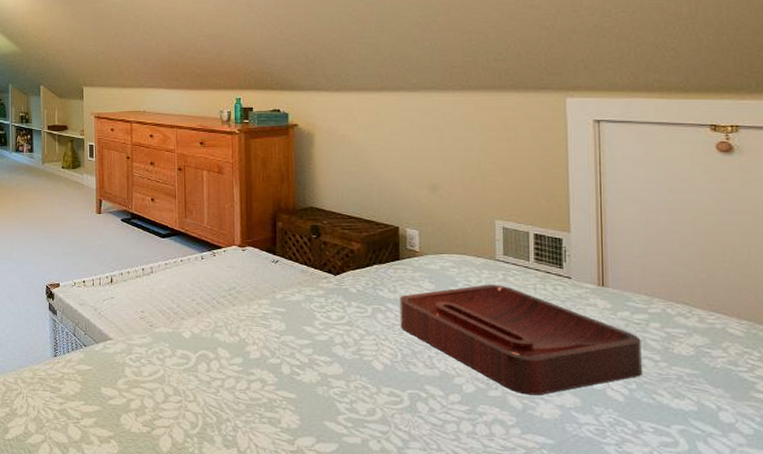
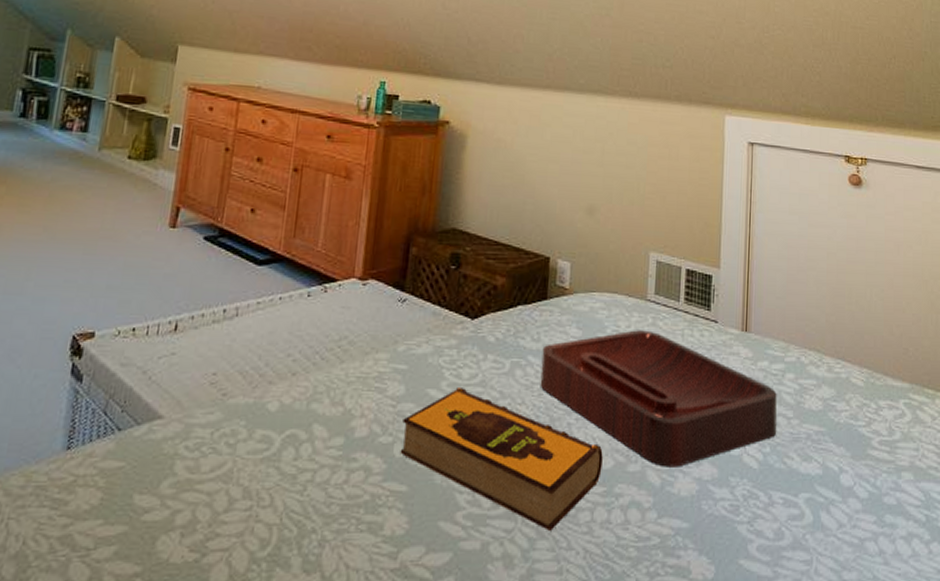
hardback book: none [286,326,464,435] -> present [400,388,603,531]

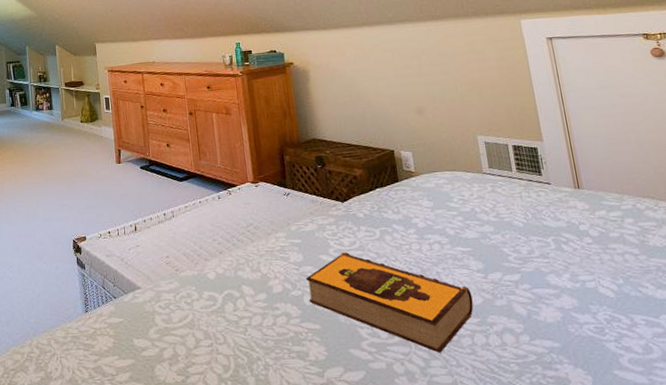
decorative tray: present [540,330,777,467] -> none [403,196,626,301]

